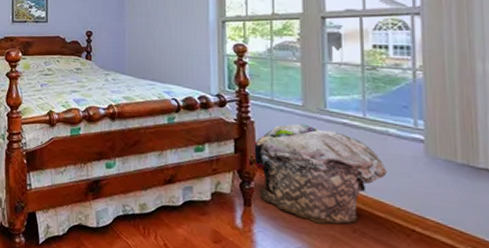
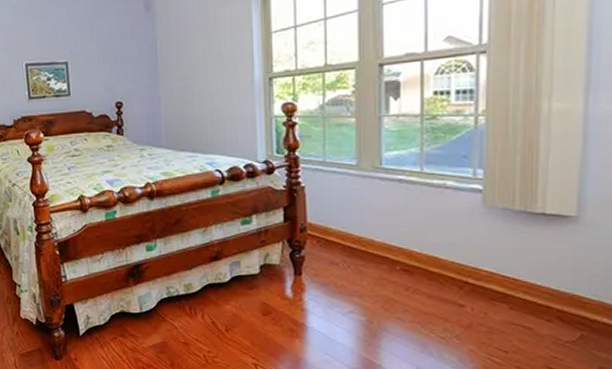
laundry basket: present [252,124,387,225] -> none [303,184,442,286]

